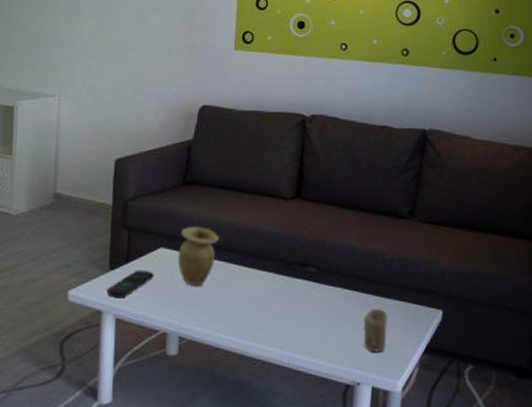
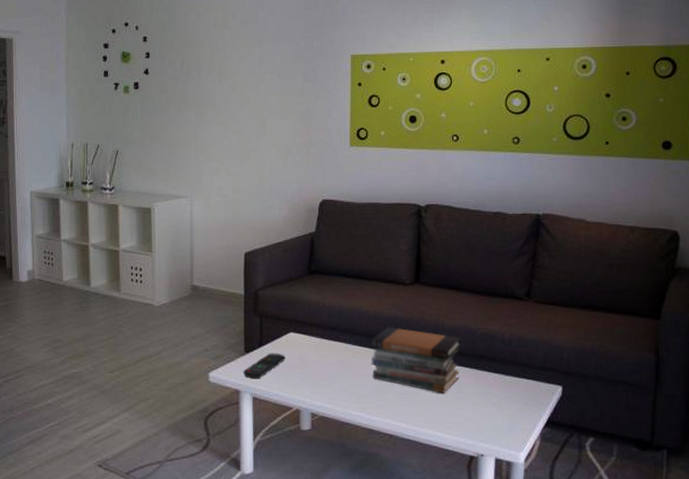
vase: present [177,226,220,286] -> none [306,312,345,367]
book stack: none [246,244,342,316] -> present [370,327,461,393]
candle: present [363,309,387,352] -> none [485,386,508,426]

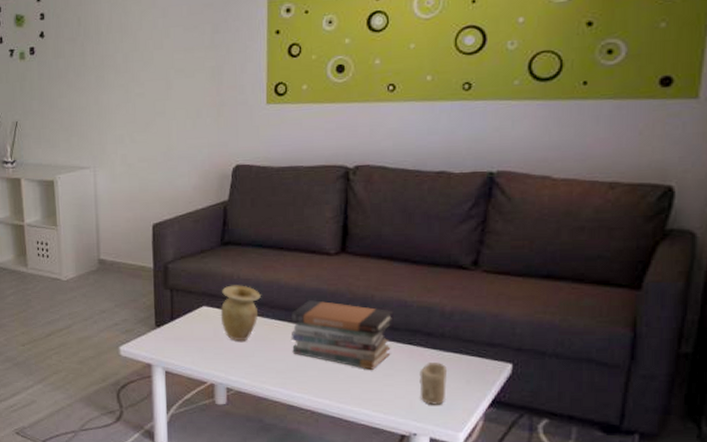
remote control: present [243,353,285,379] -> none [155,327,198,353]
vase: none [306,312,345,367] -> present [220,285,262,341]
candle: none [485,386,508,426] -> present [419,363,447,405]

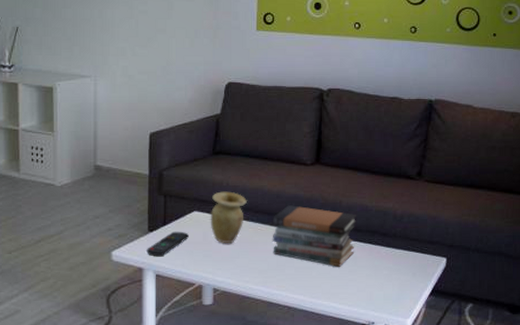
remote control: none [155,327,198,353] -> present [147,231,189,257]
candle: present [419,363,447,405] -> none [377,259,398,296]

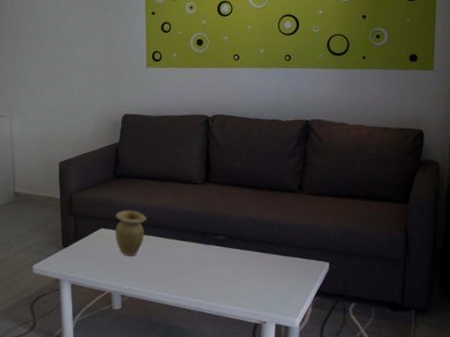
remote control: present [147,231,189,257] -> none [62,246,98,269]
book stack: present [272,205,357,267] -> none [169,220,245,273]

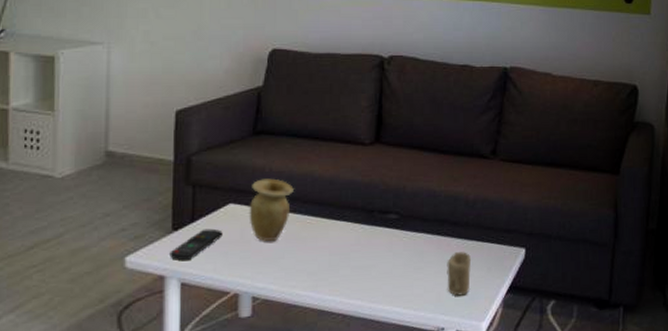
remote control: none [62,246,98,269] -> present [170,228,223,261]
candle: none [266,265,285,298] -> present [447,252,471,296]

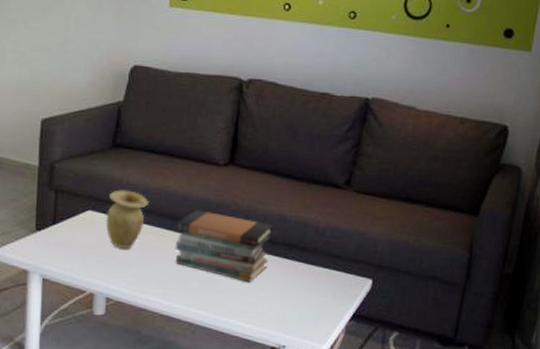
remote control: present [170,228,223,261] -> none [33,231,81,259]
book stack: none [323,193,424,264] -> present [175,210,273,282]
candle: present [447,252,471,296] -> none [290,276,316,318]

